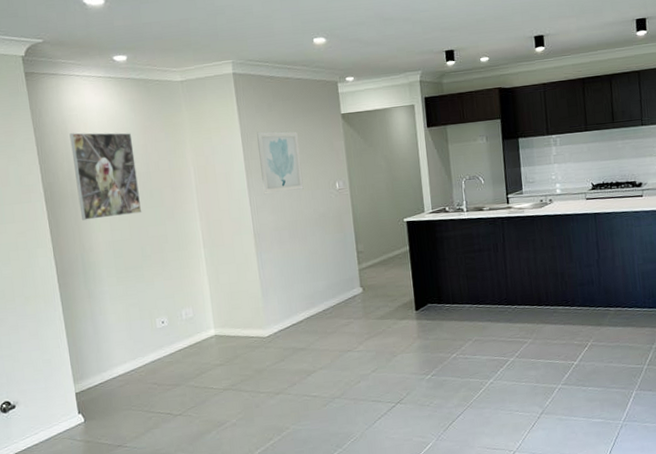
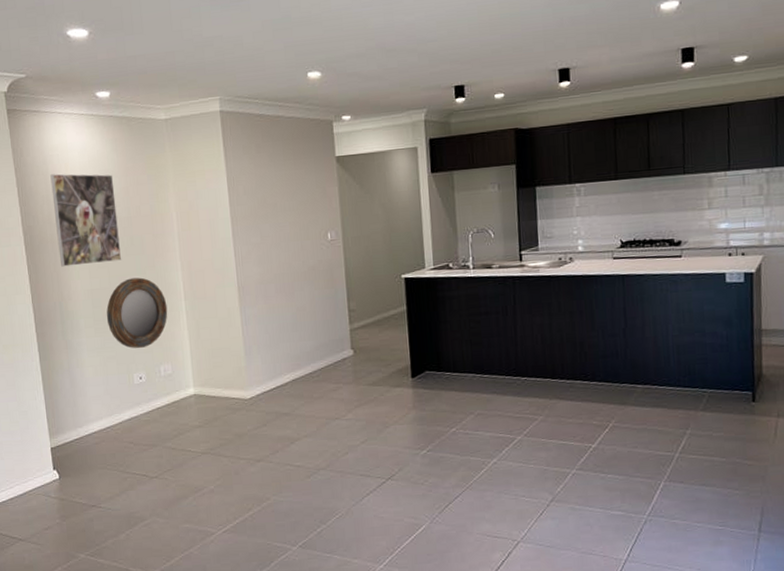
home mirror: none [127,228,188,295] -> present [106,277,168,349]
wall art: present [257,131,304,195] -> none [244,175,293,244]

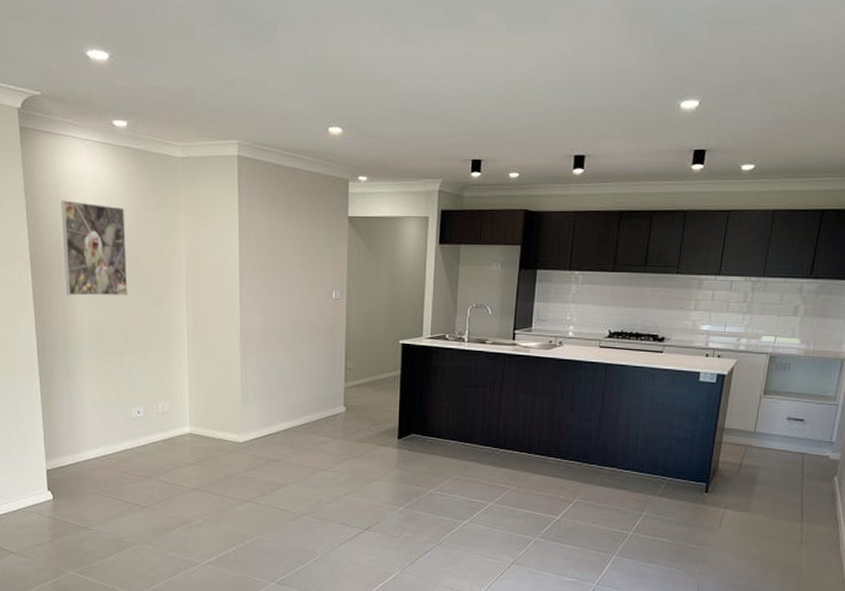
home mirror: present [106,277,168,349] -> none [109,314,170,384]

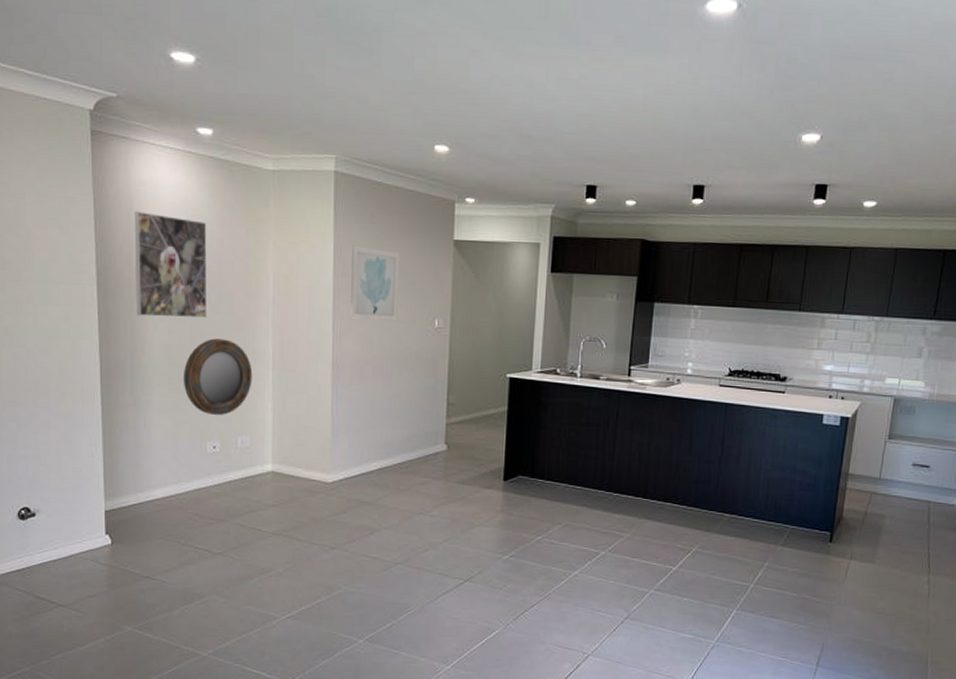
home mirror: none [109,314,170,384] -> present [183,338,253,416]
wall art: none [256,224,299,295] -> present [350,245,400,321]

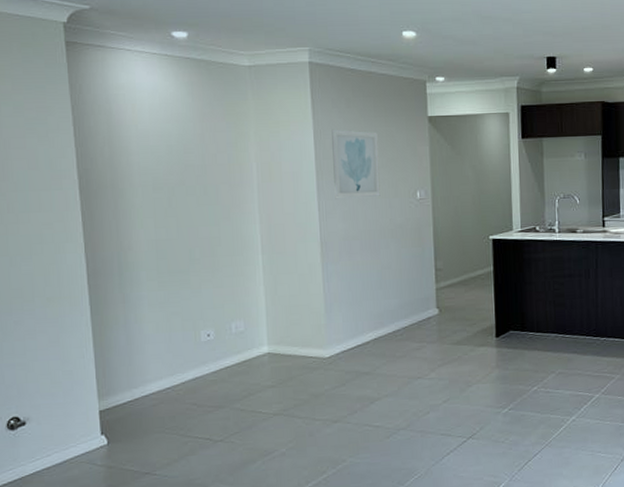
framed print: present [134,211,208,318] -> none [114,114,193,214]
home mirror: present [183,338,253,416] -> none [172,229,243,304]

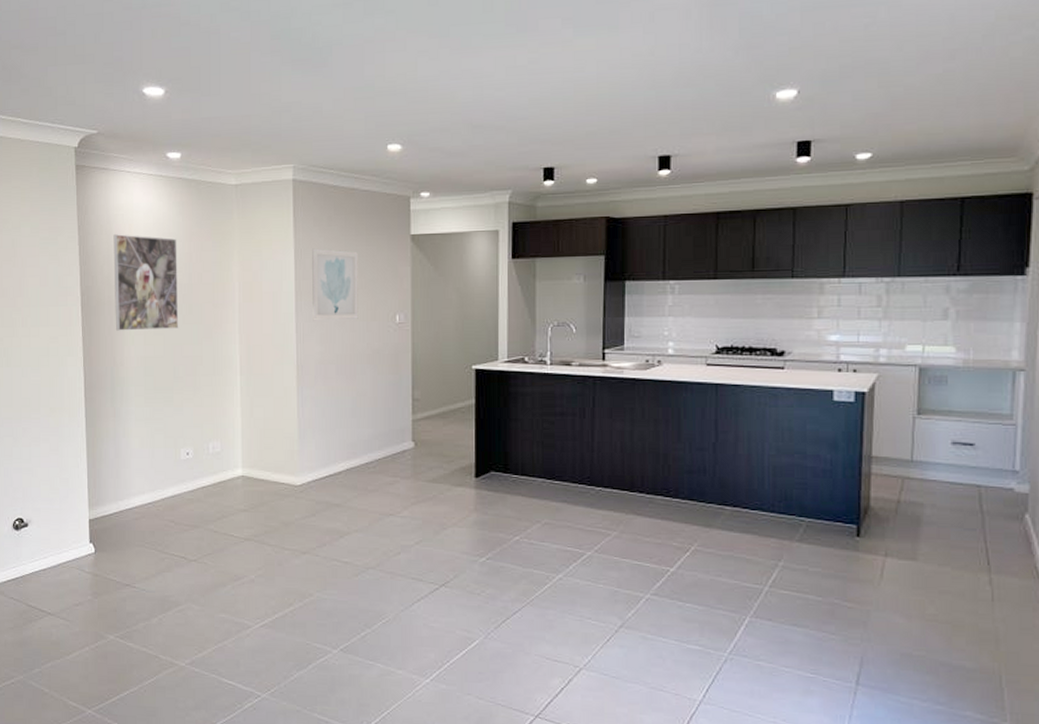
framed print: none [114,114,193,214] -> present [113,234,179,331]

